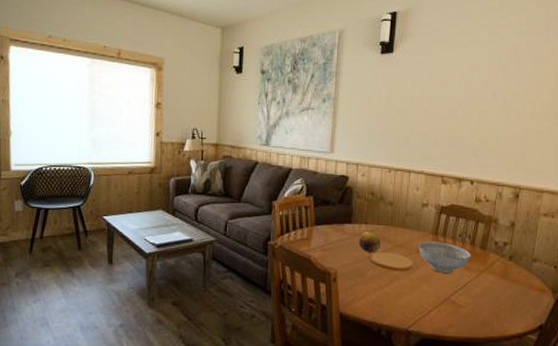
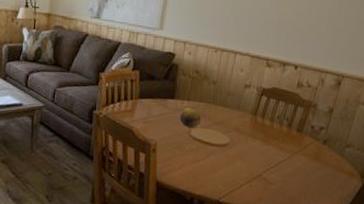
decorative bowl: present [418,240,471,274] -> none [237,120,287,153]

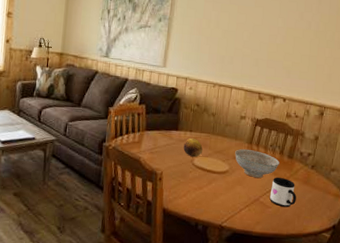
decorative bowl: none [237,120,287,153] -> present [235,148,280,179]
mug: none [273,151,304,185] -> present [269,177,297,208]

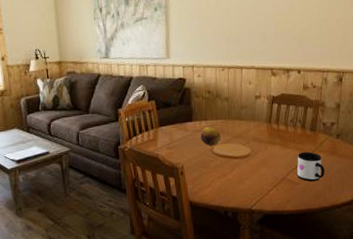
decorative bowl: present [235,148,280,179] -> none [255,128,302,157]

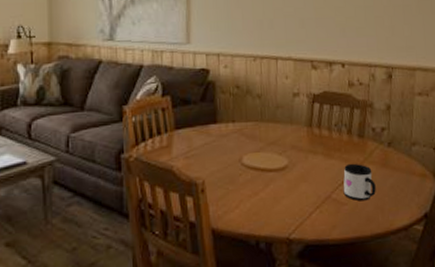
fruit: present [200,126,221,146] -> none [226,130,252,155]

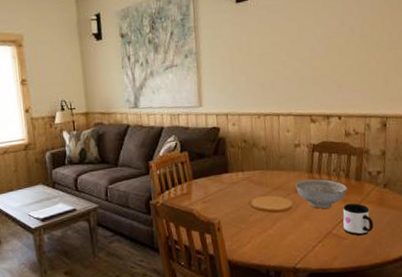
decorative bowl: none [293,133,349,170] -> present [295,179,347,209]

